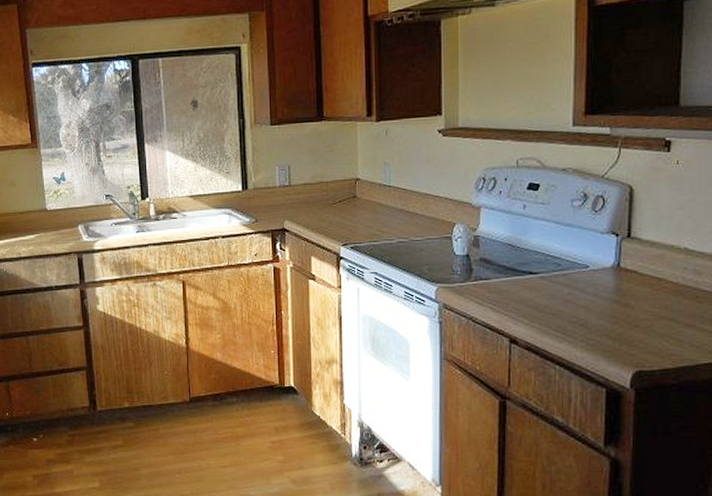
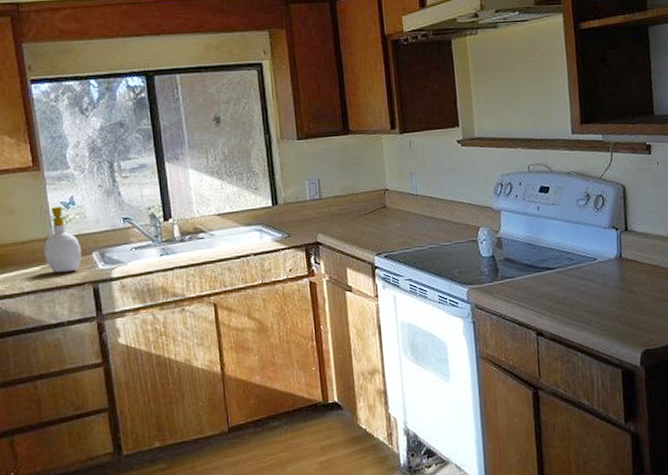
soap bottle: none [38,182,70,241] -> present [44,206,82,272]

